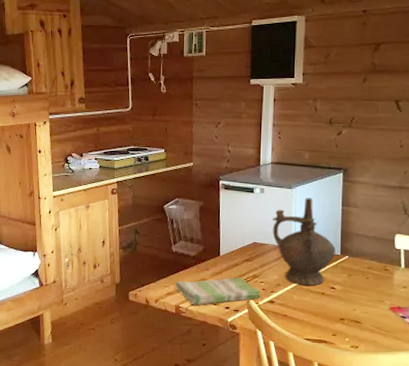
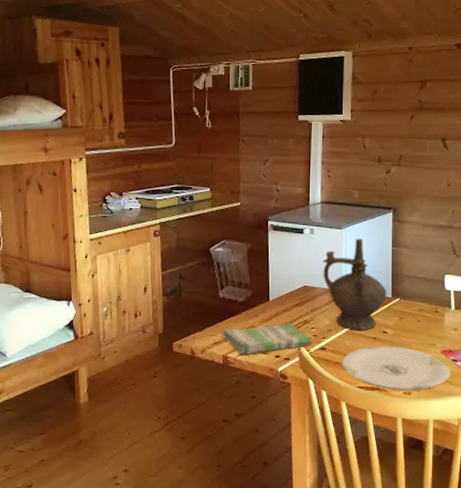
plate: none [290,301,399,345] -> present [342,346,450,392]

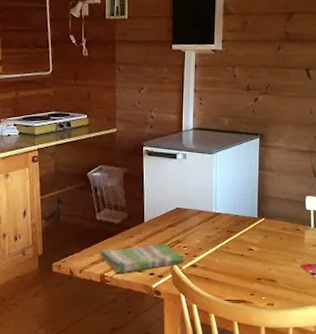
ceremonial vessel: present [323,238,387,331] -> none [194,162,253,249]
plate: present [342,346,450,392] -> none [211,262,309,303]

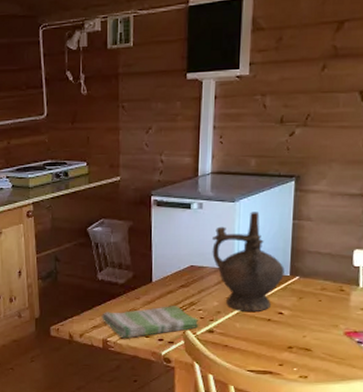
ceremonial vessel: none [194,162,253,249] -> present [212,211,284,313]

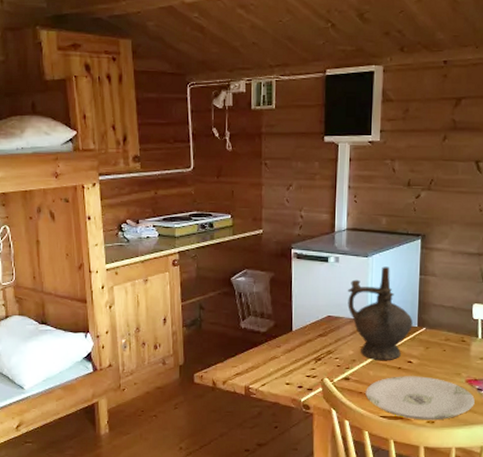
dish towel: present [101,306,199,339] -> none [244,354,336,386]
plate: none [231,328,354,375] -> present [365,376,475,420]

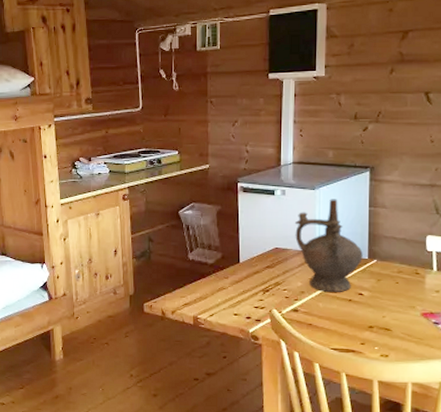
plate: present [365,376,475,420] -> none [315,308,431,354]

